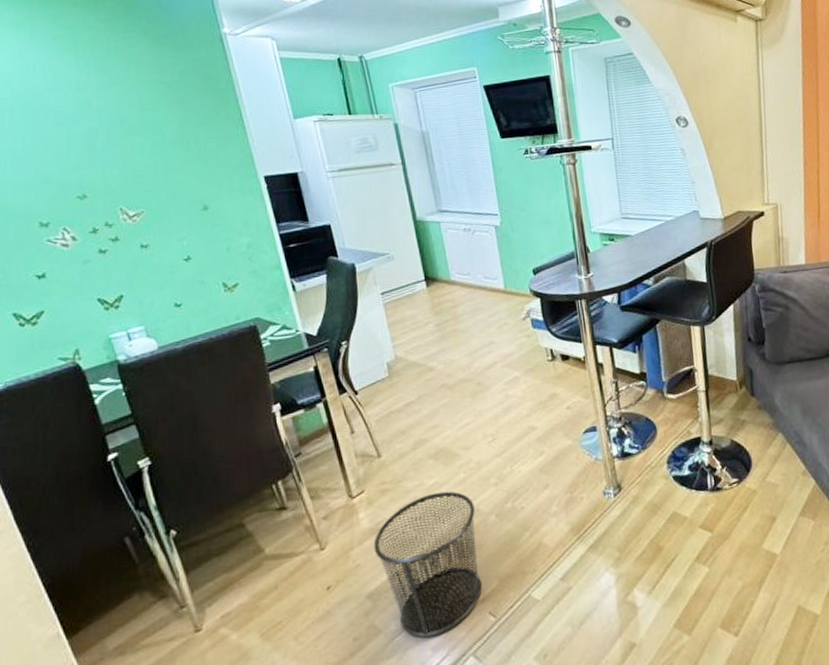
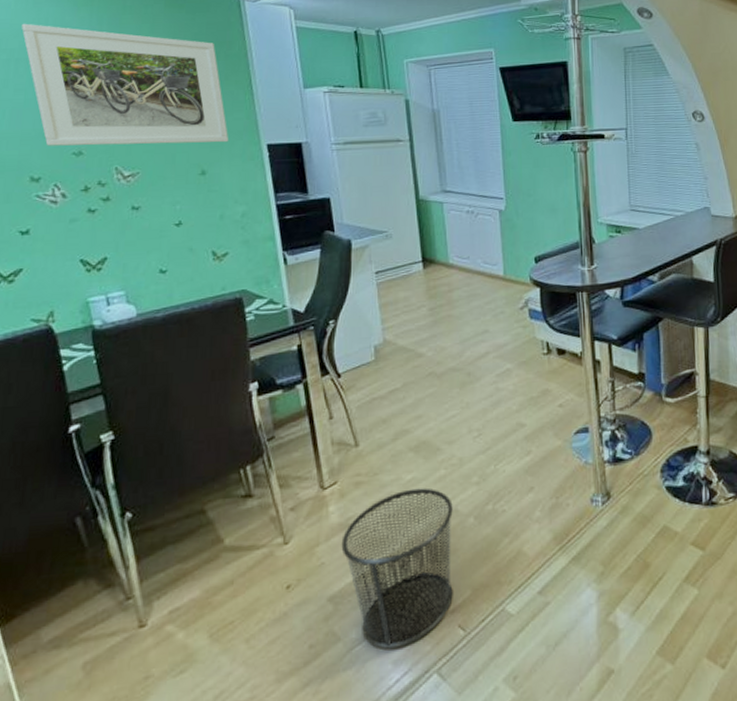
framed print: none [11,71,227,192] -> present [21,23,229,146]

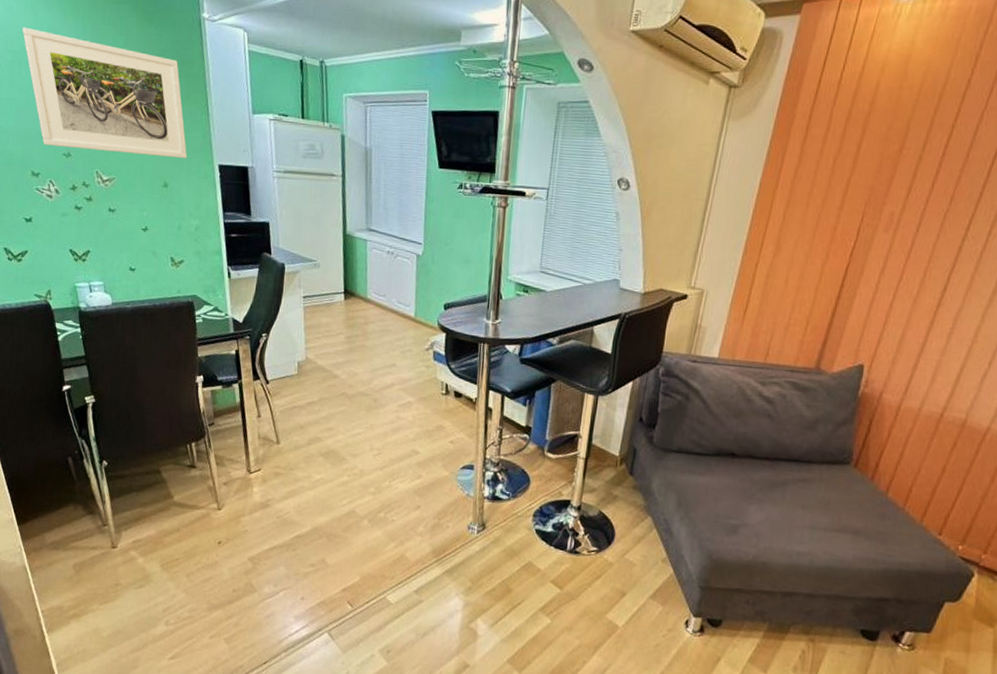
waste bin: present [341,488,453,649] -> none [261,487,352,608]

